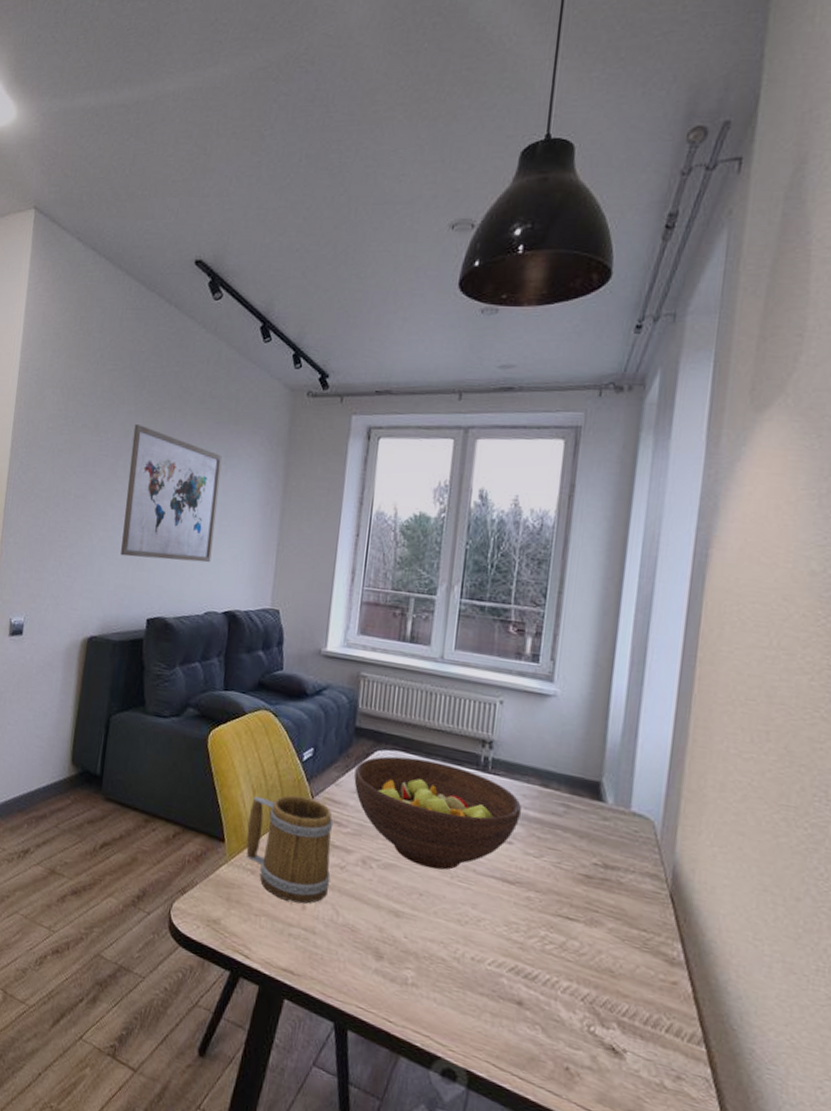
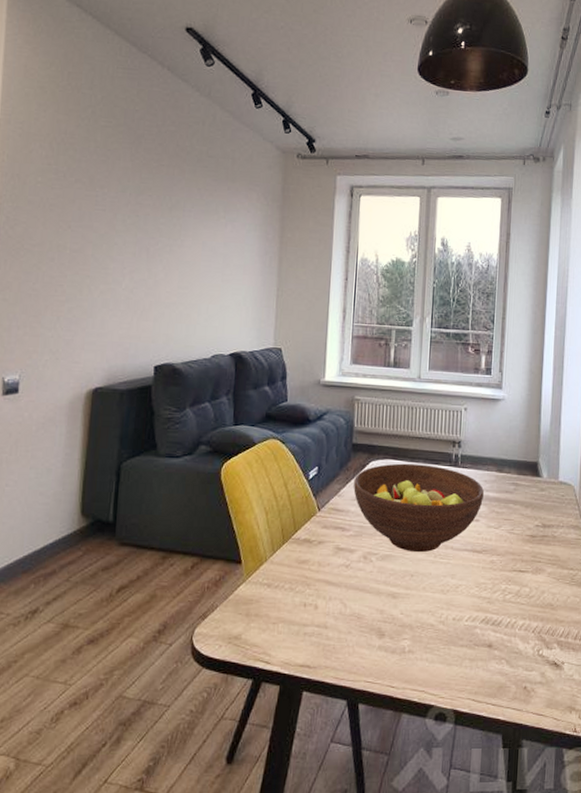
wall art: present [121,424,223,563] -> none [124,180,222,310]
mug: present [246,795,334,904] -> none [261,510,338,605]

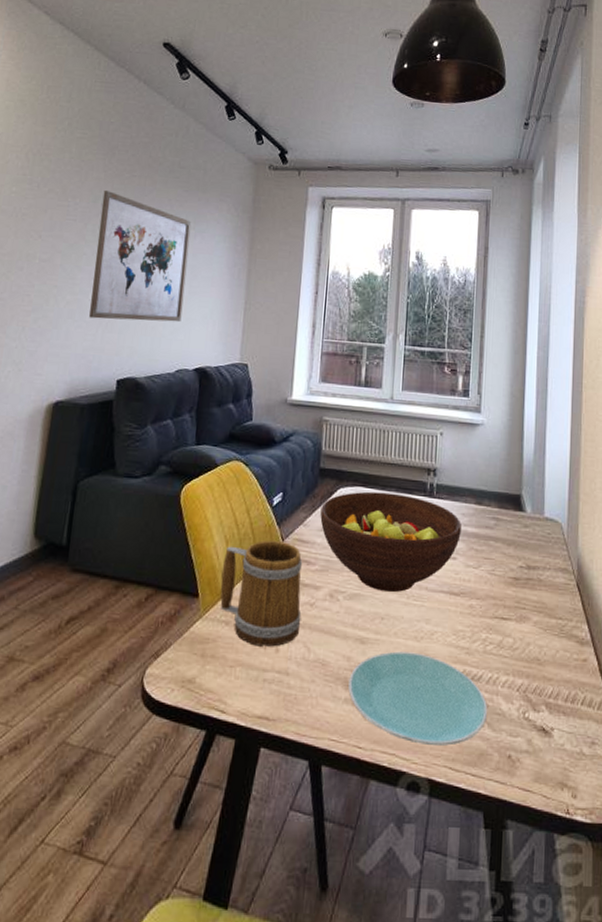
wall art: none [124,180,222,310] -> present [89,191,192,323]
mug: none [261,510,338,605] -> present [220,540,303,647]
plate: none [382,603,507,681] -> present [348,651,488,746]

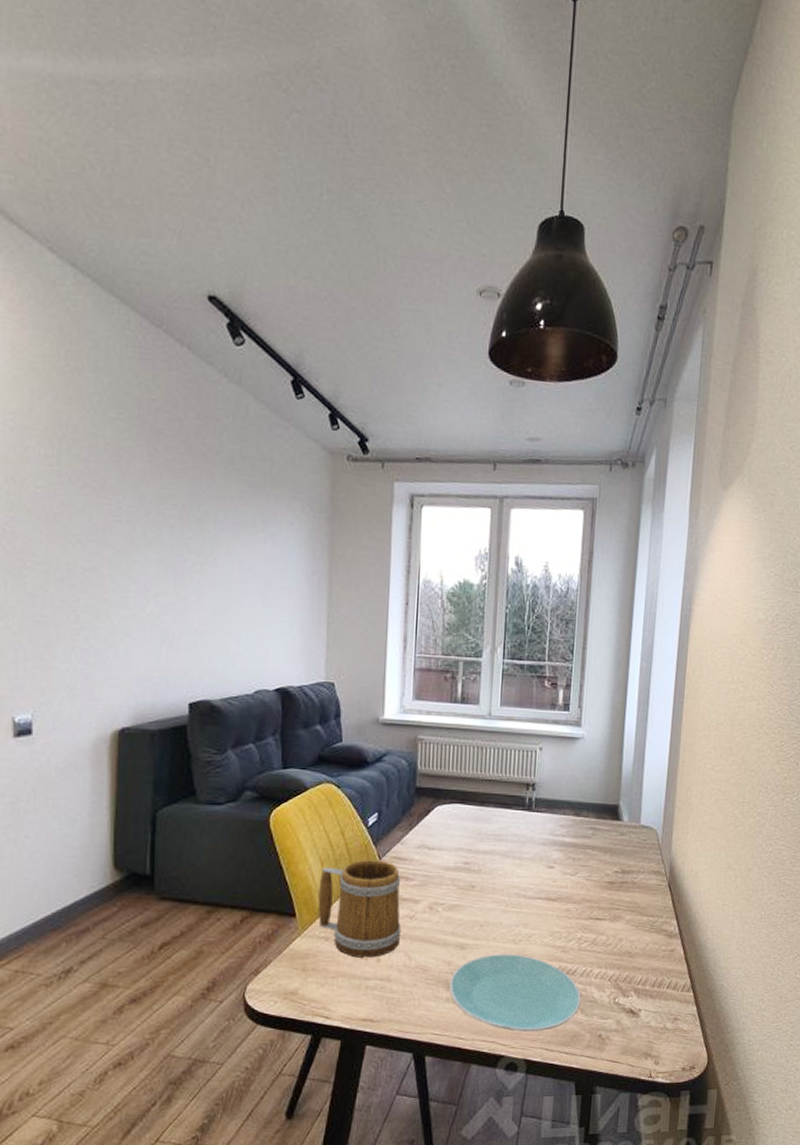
wall art: present [89,191,192,323] -> none [149,485,260,639]
fruit bowl: present [320,491,461,593] -> none [418,808,560,902]

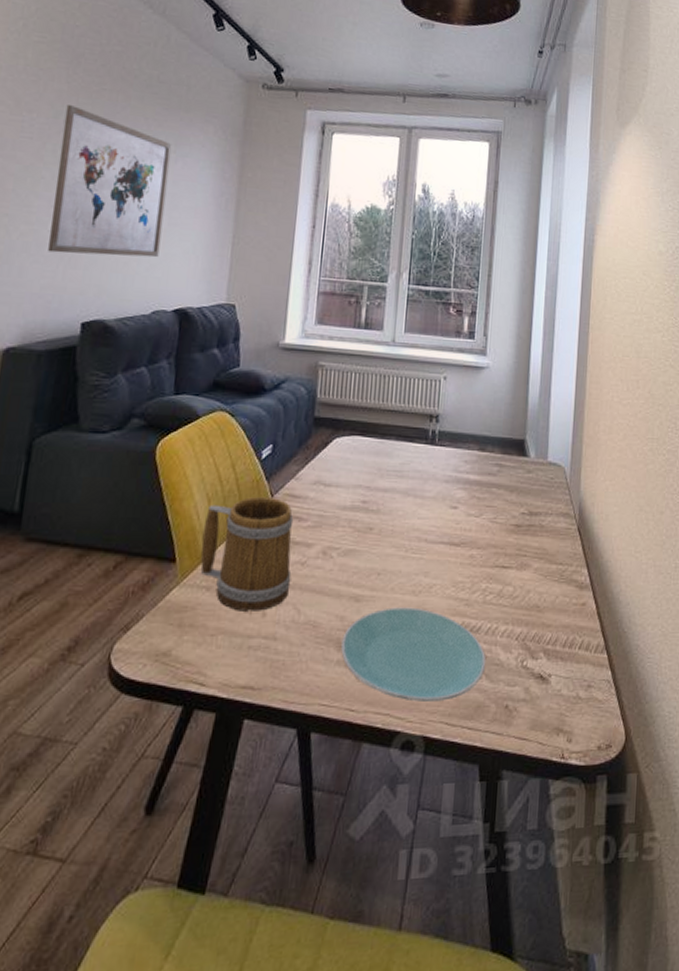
wall art: none [149,485,260,639] -> present [48,105,172,258]

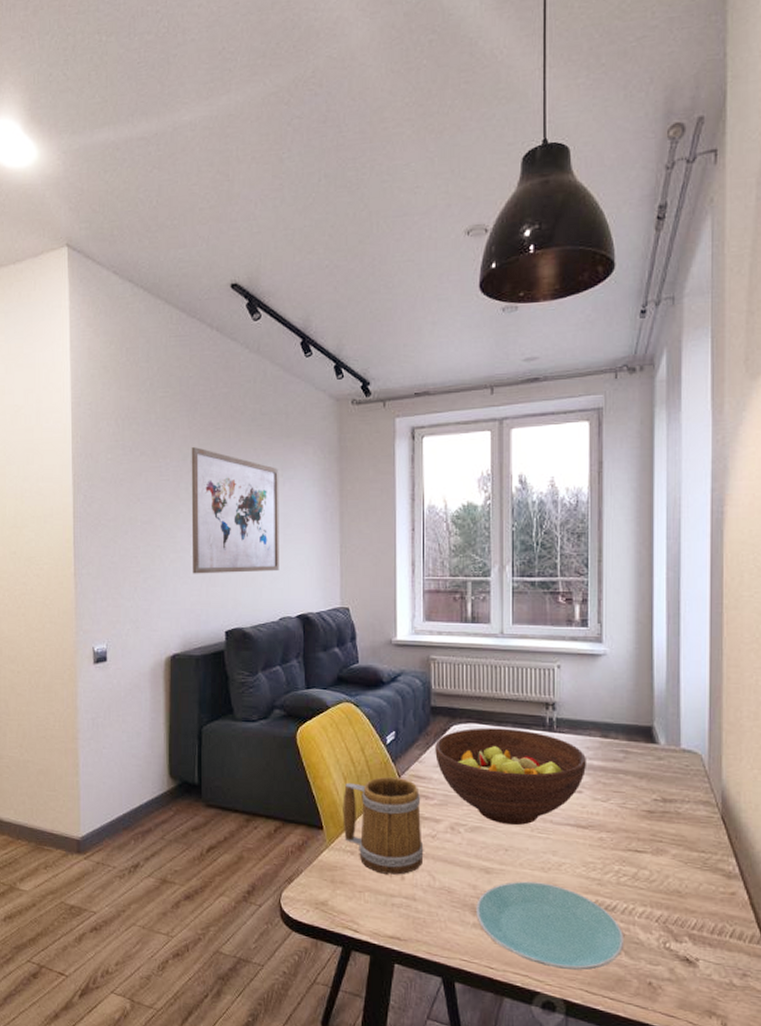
fruit bowl: none [313,440,464,547] -> present [435,727,586,826]

